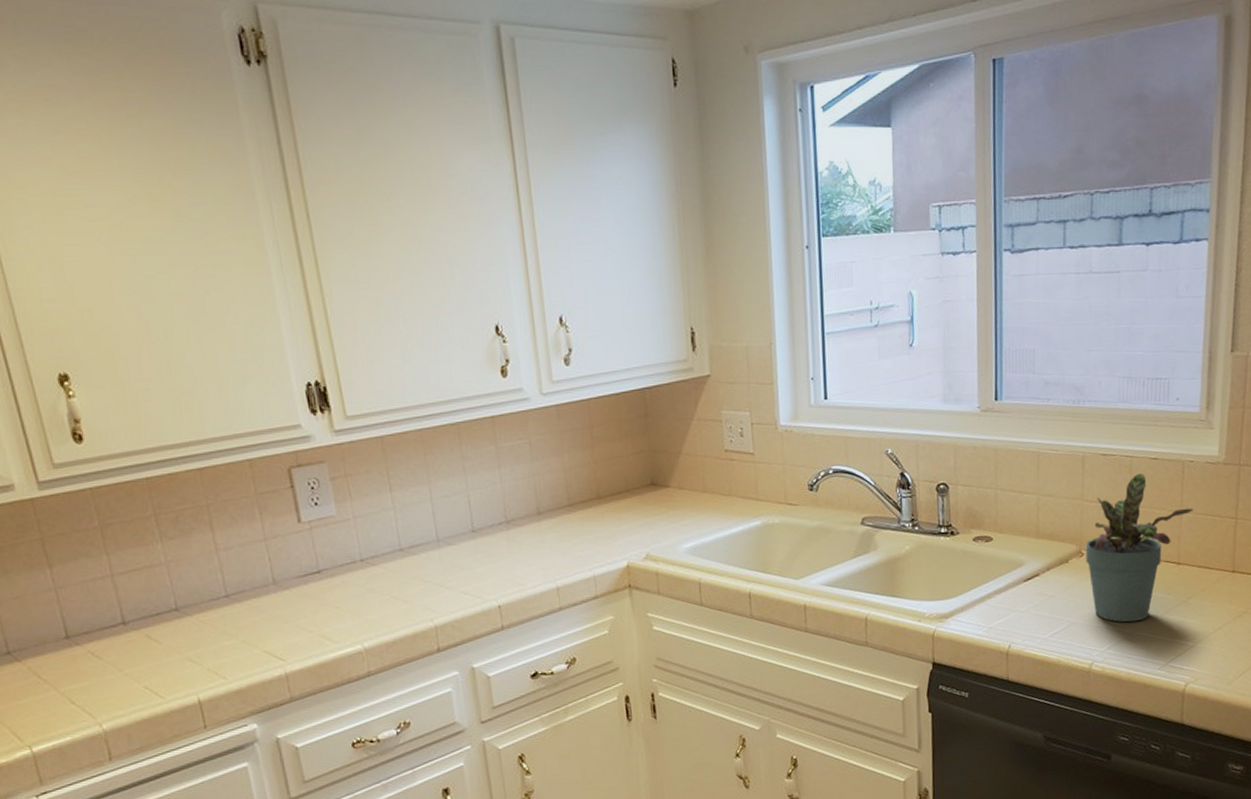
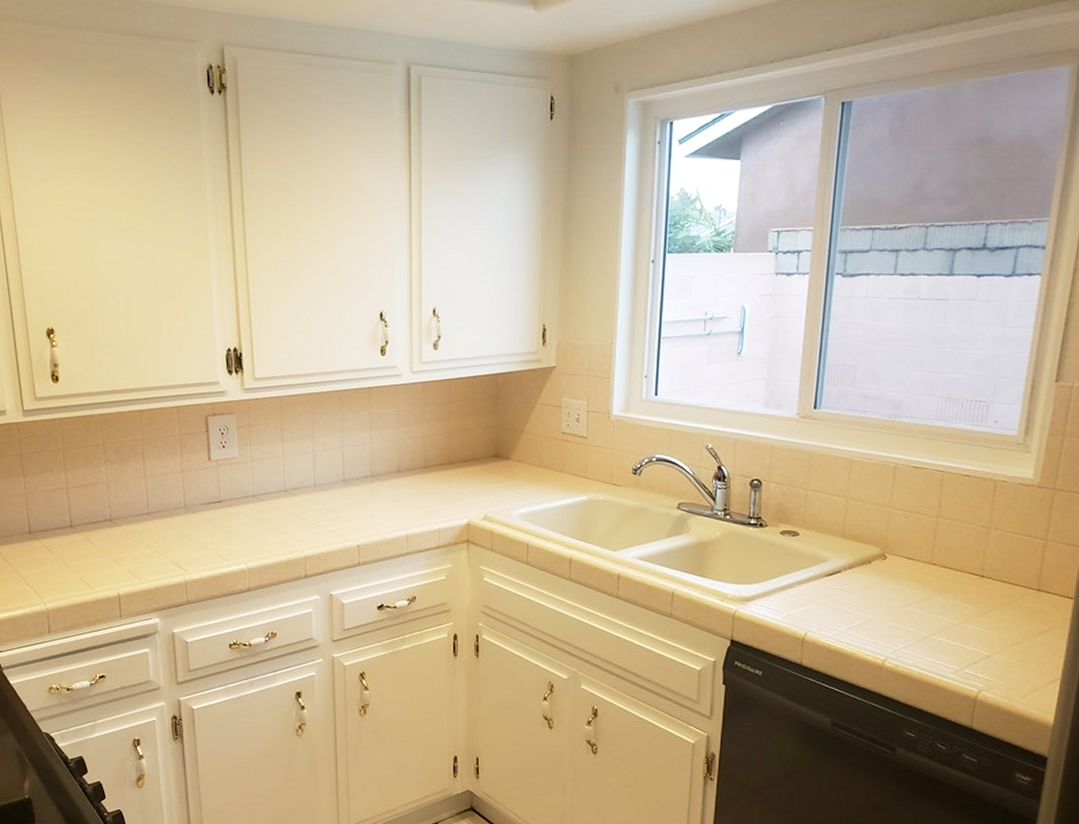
potted plant: present [1085,474,1193,623] -> none [887,488,1002,626]

